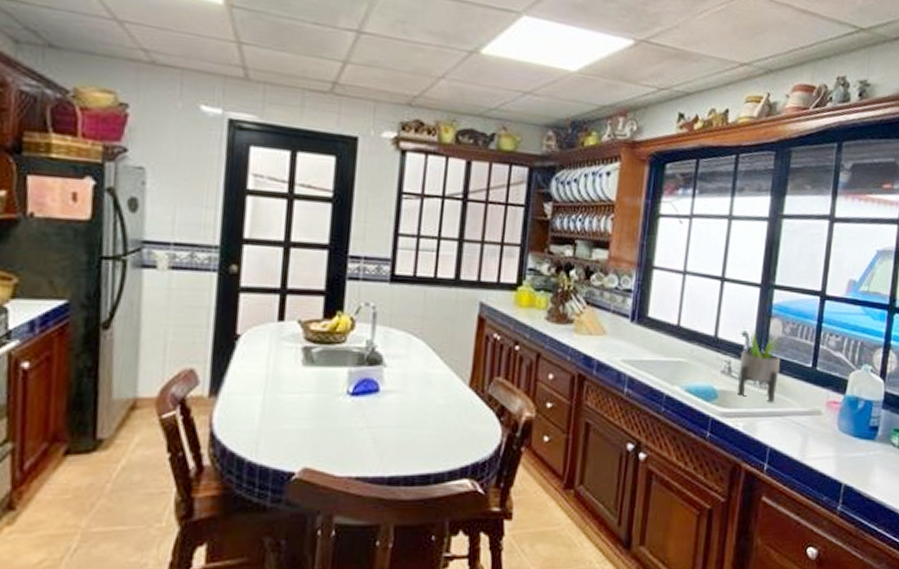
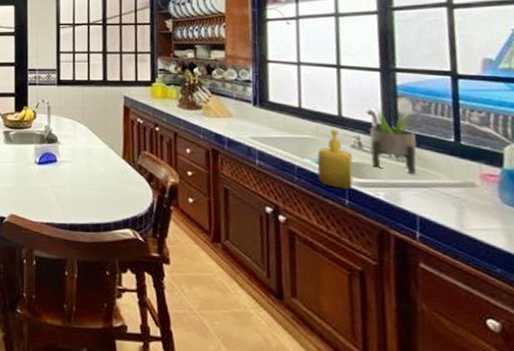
soap dispenser: none [685,352,721,421] -> present [317,129,354,190]

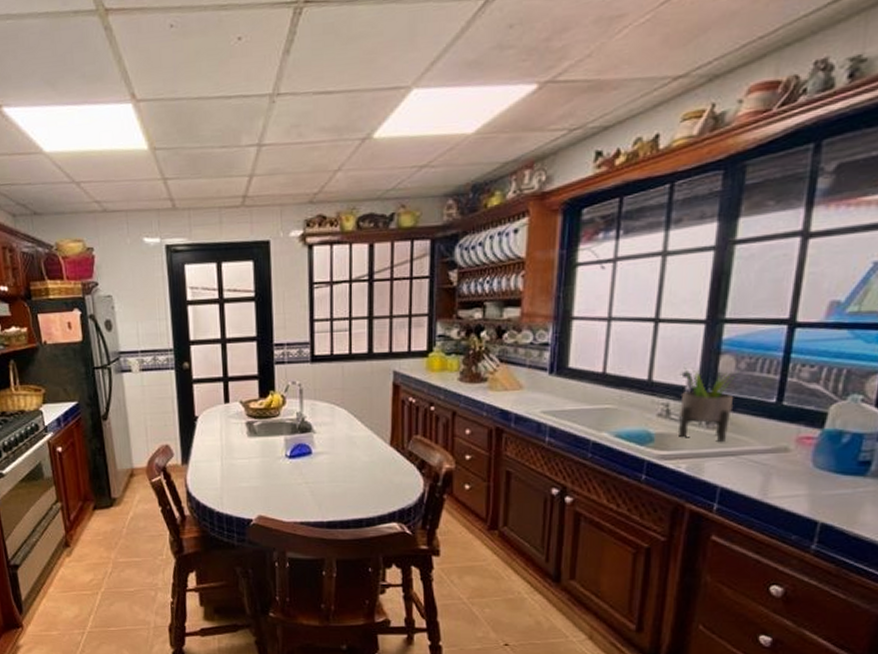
soap dispenser: present [317,129,354,190] -> none [615,396,657,464]

